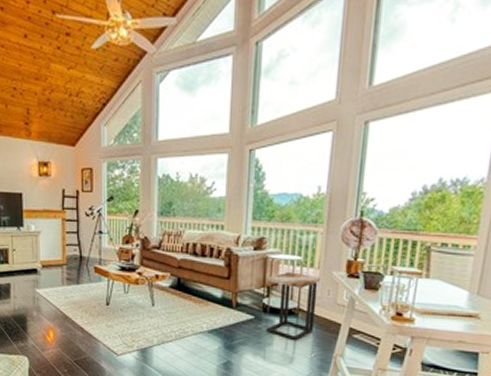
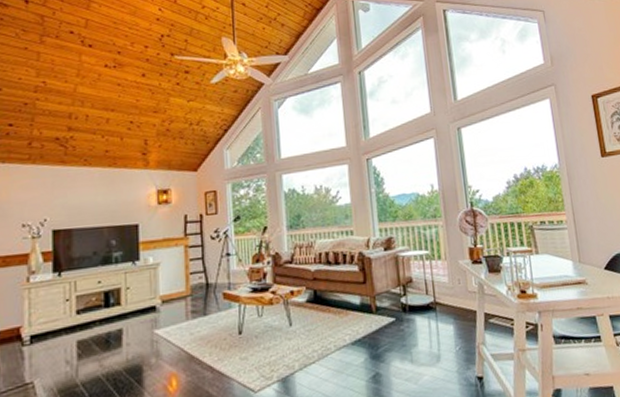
side table: present [265,271,320,341] -> none [402,266,454,337]

